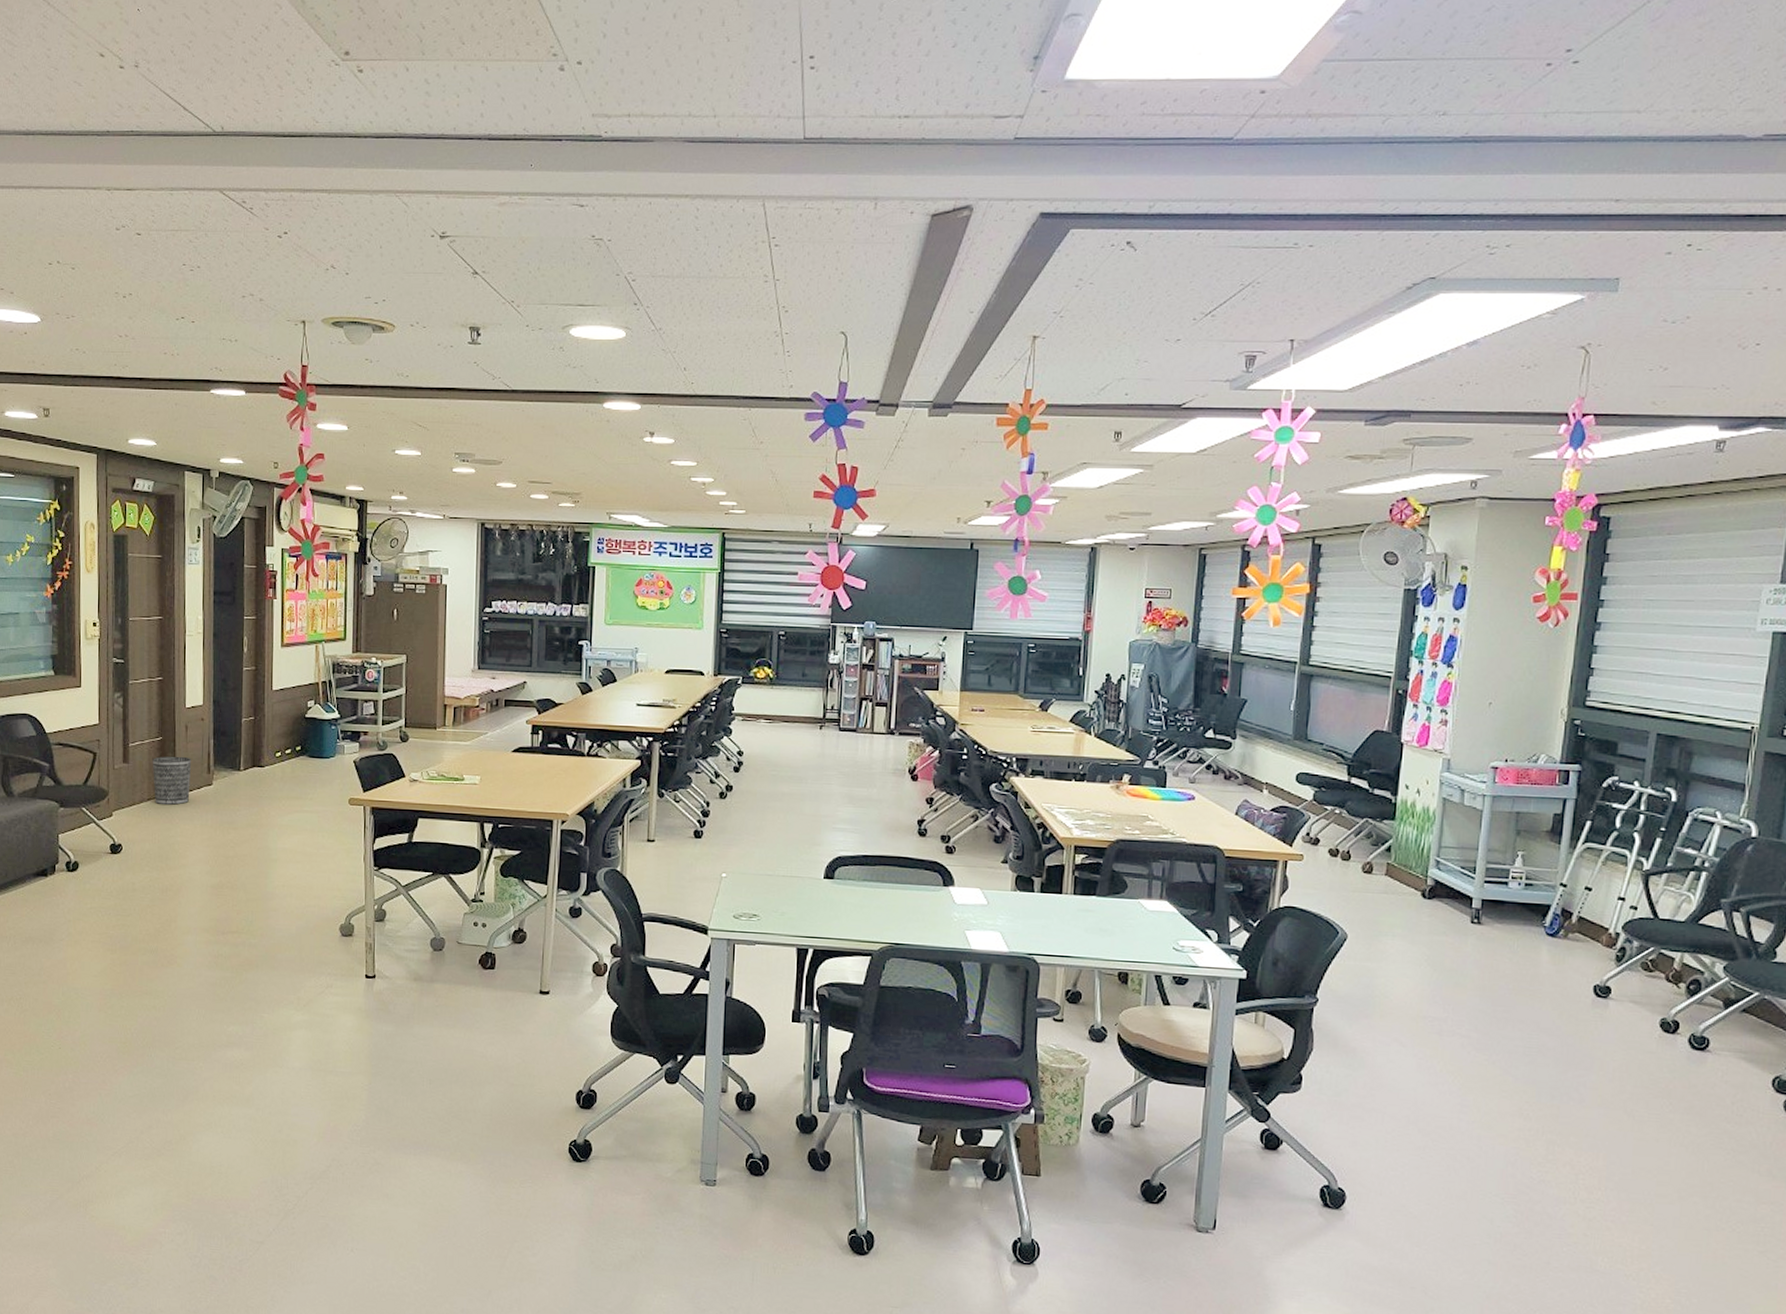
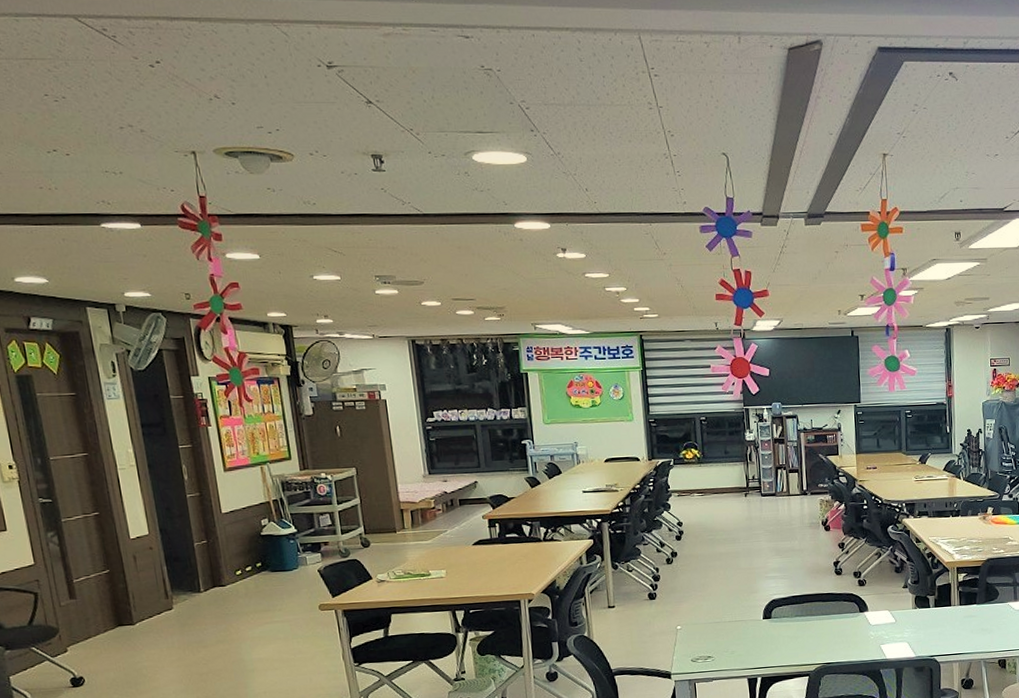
wastebasket: present [152,756,192,805] -> none [102,585,150,634]

